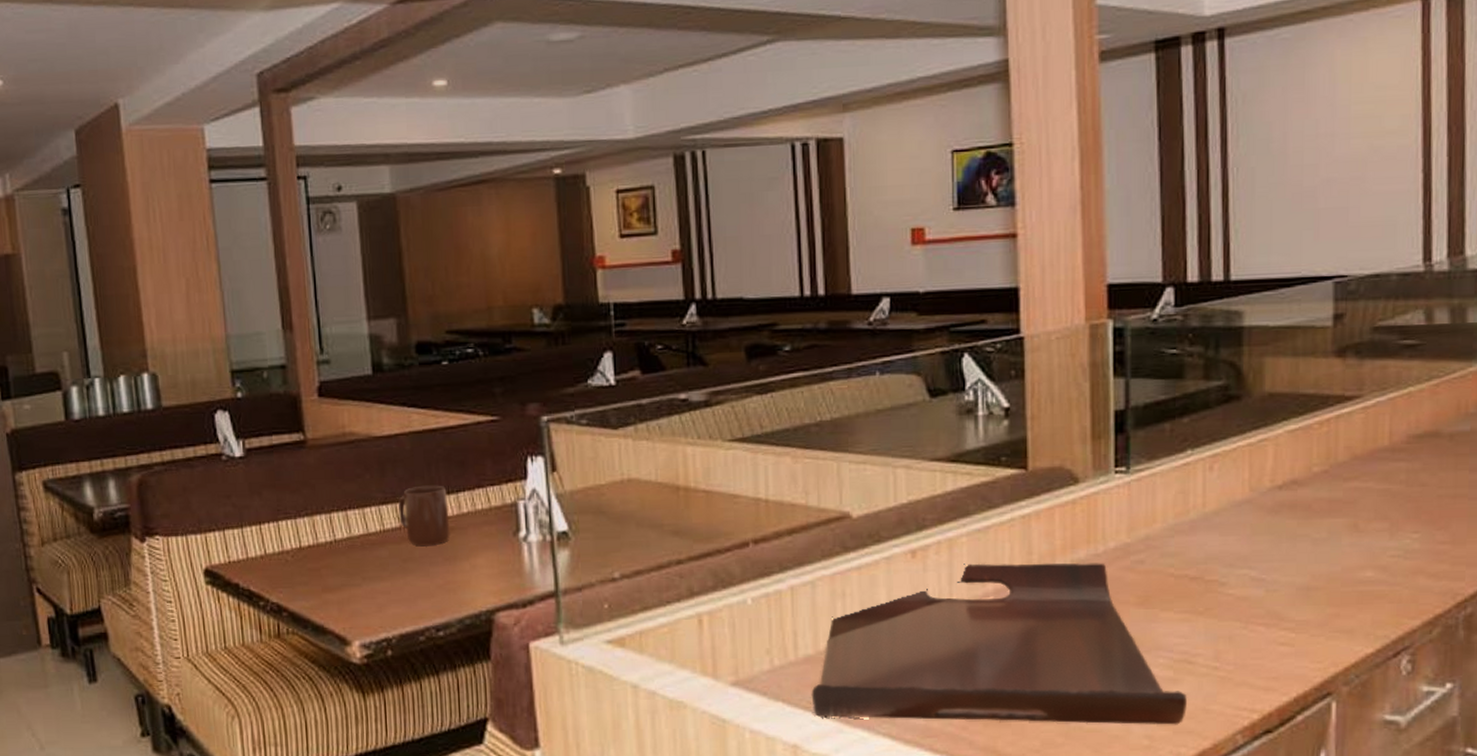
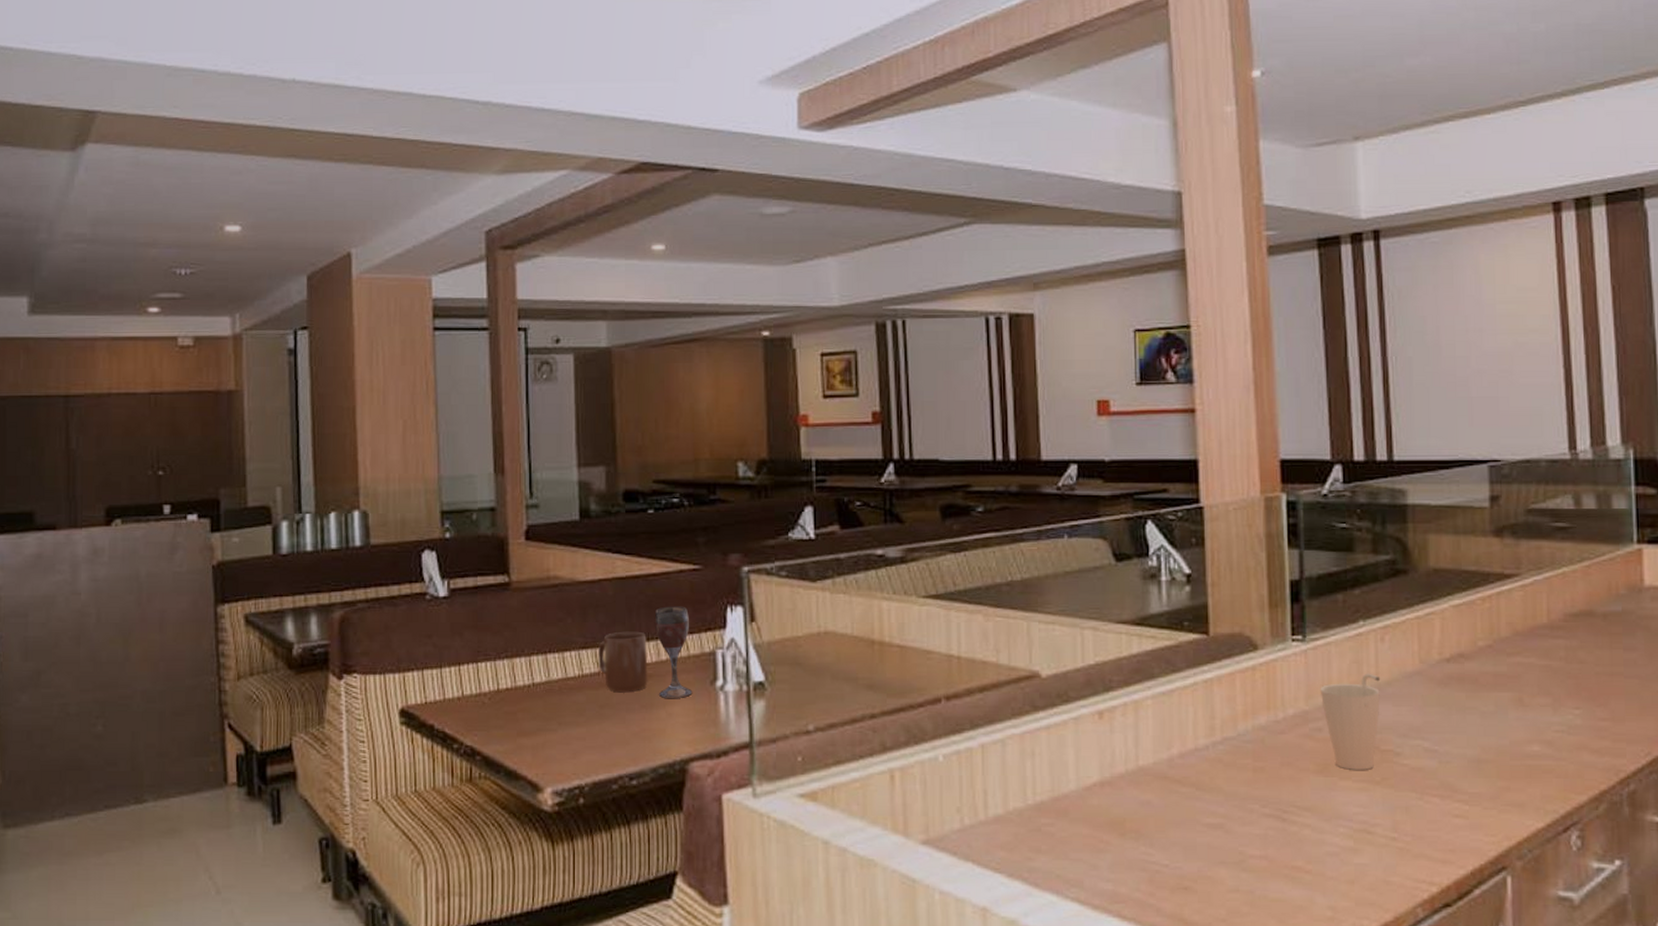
cup: none [453,458,496,551] -> present [654,606,693,699]
serving tray: present [811,563,1187,725] -> none [1001,726,1368,896]
cup: none [1143,503,1208,601] -> present [1320,673,1381,770]

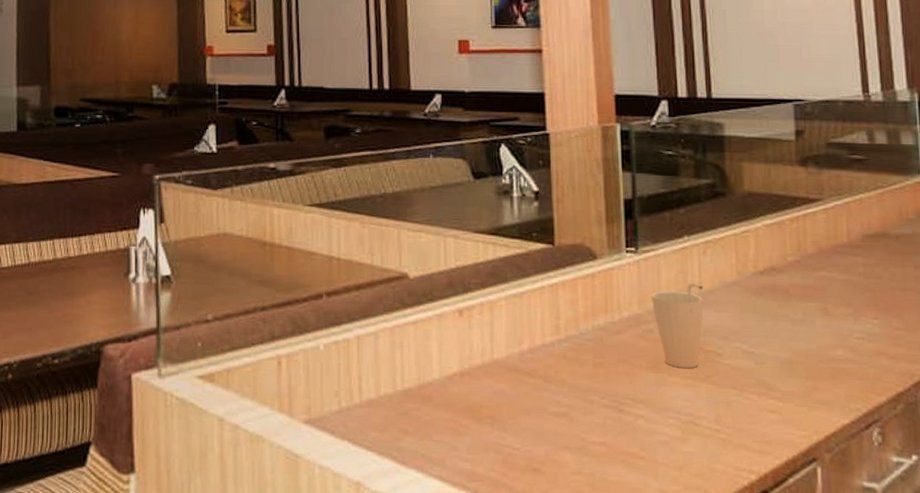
cup: present [598,631,648,692] -> none [29,228,71,281]
cup: present [654,606,693,699] -> none [77,207,109,289]

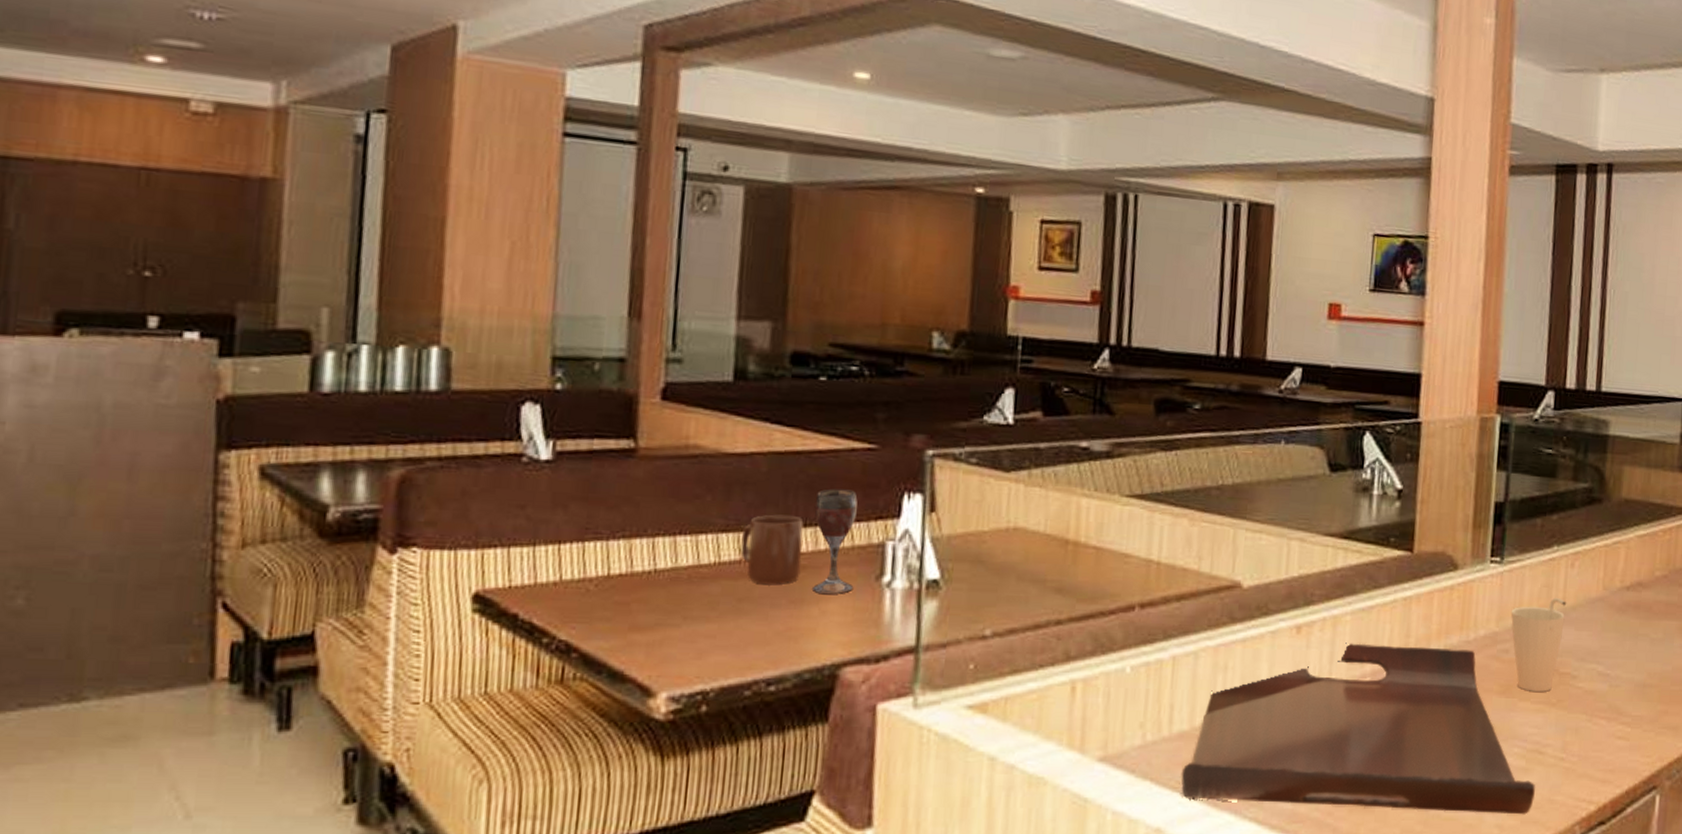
cup: none [29,228,71,281] -> present [740,514,804,584]
cup: none [77,207,109,289] -> present [812,488,858,595]
serving tray: none [373,324,695,481] -> present [1181,643,1535,815]

